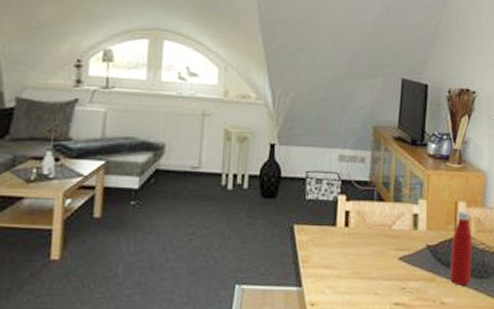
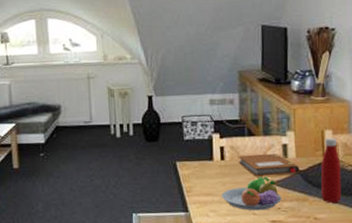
fruit bowl: none [341,250,408,290] -> present [222,176,282,211]
notebook: none [363,223,429,250] -> present [237,153,299,177]

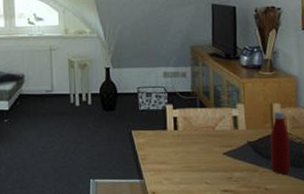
fruit bowl: present [222,176,282,211] -> none [175,147,233,180]
notebook: present [237,153,299,177] -> none [190,124,249,147]

